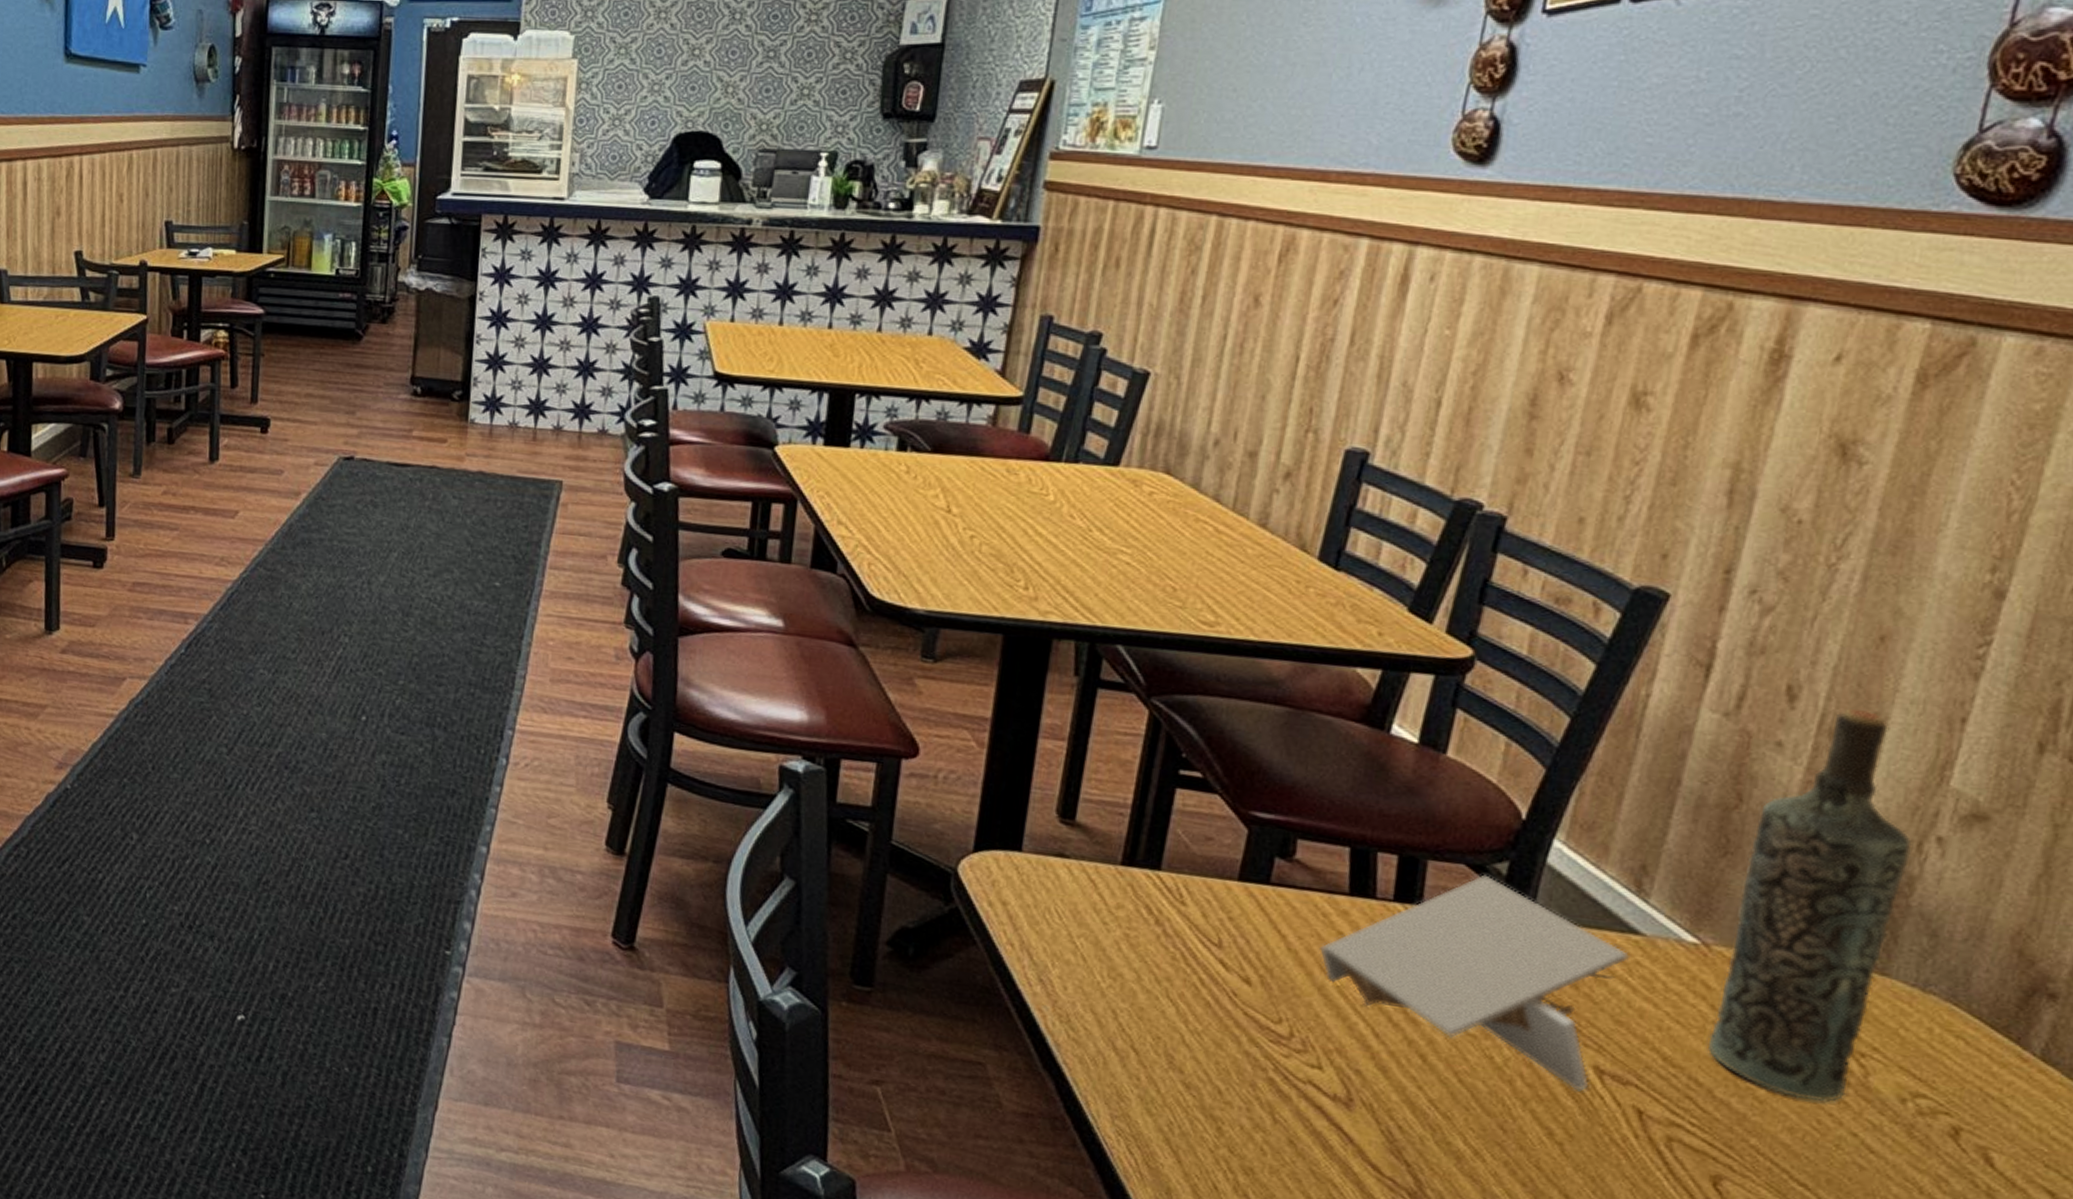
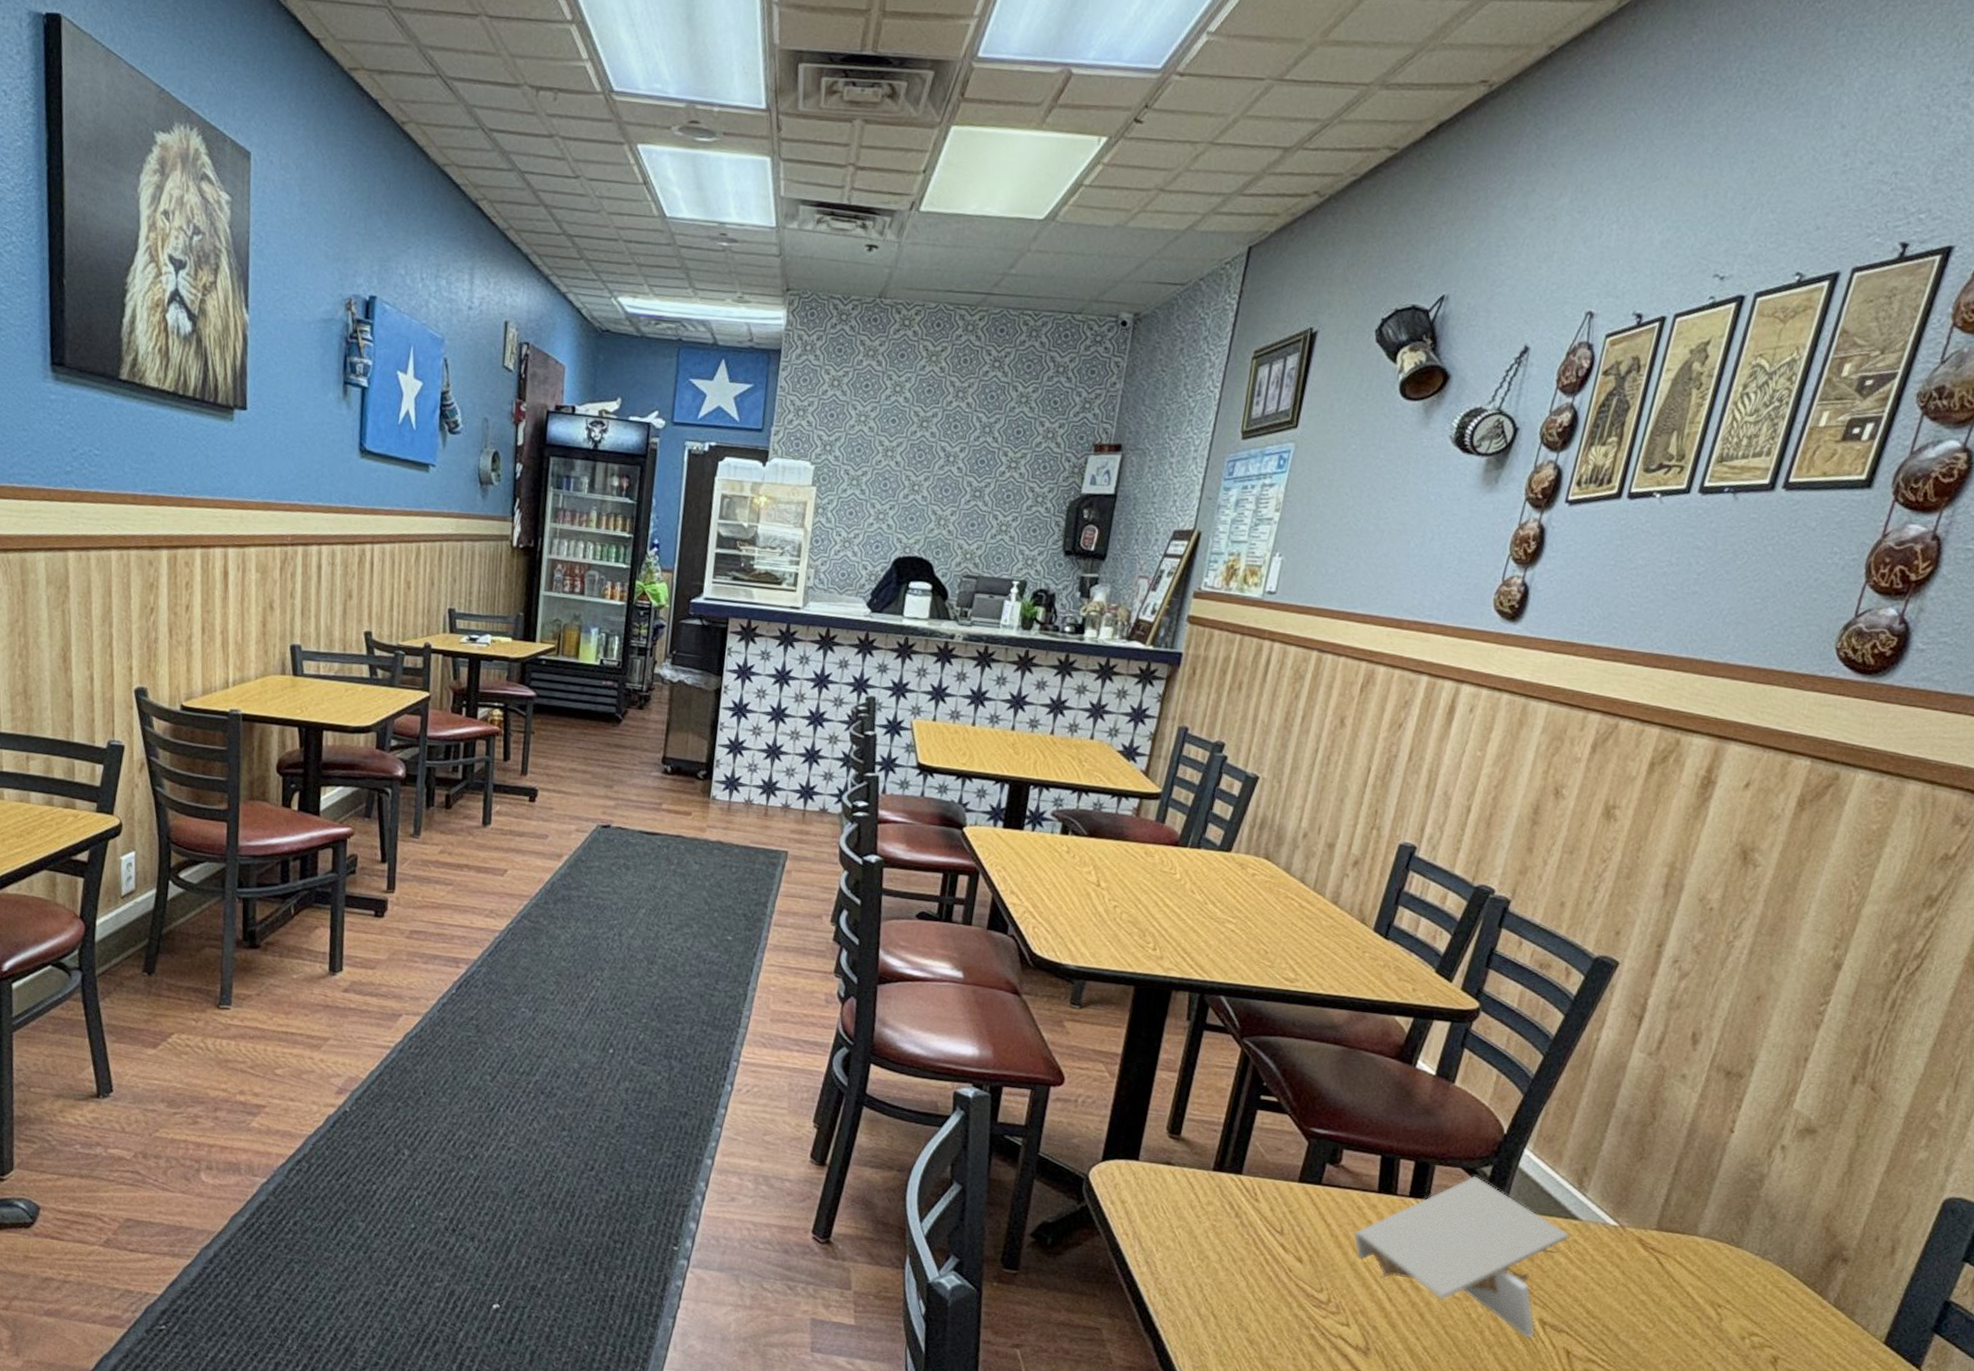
bottle: present [1707,708,1913,1103] -> none [1617,1050,1765,1341]

